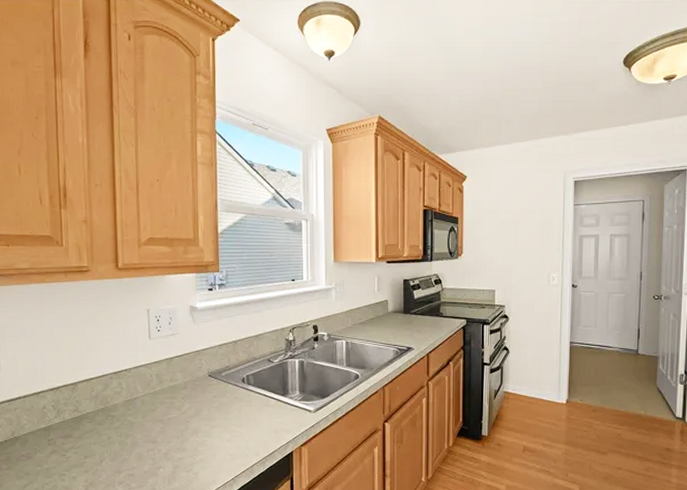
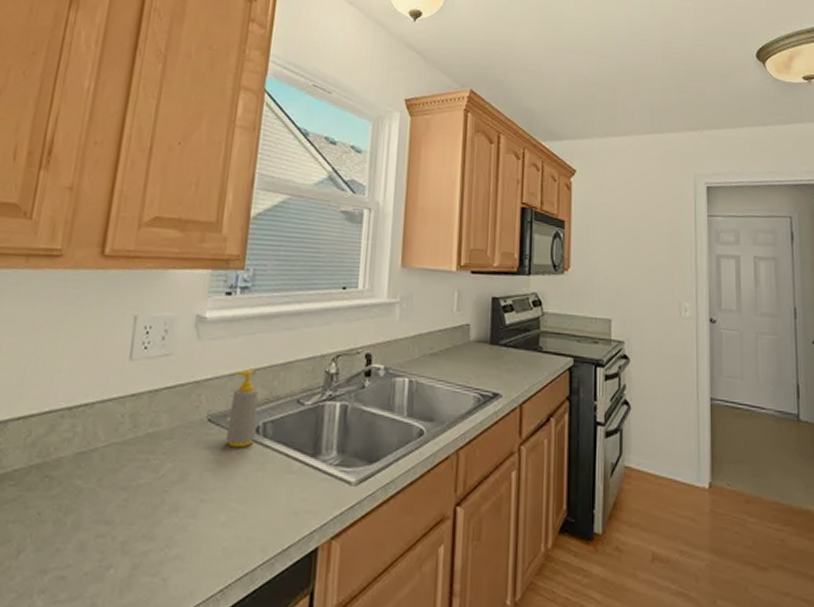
soap bottle: none [222,340,242,392] -> present [226,368,259,448]

